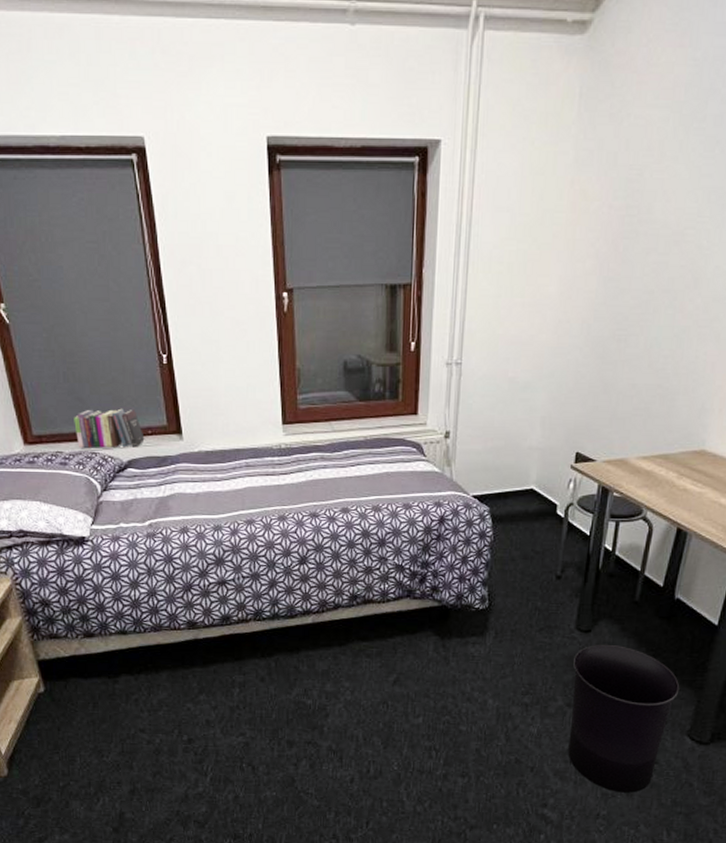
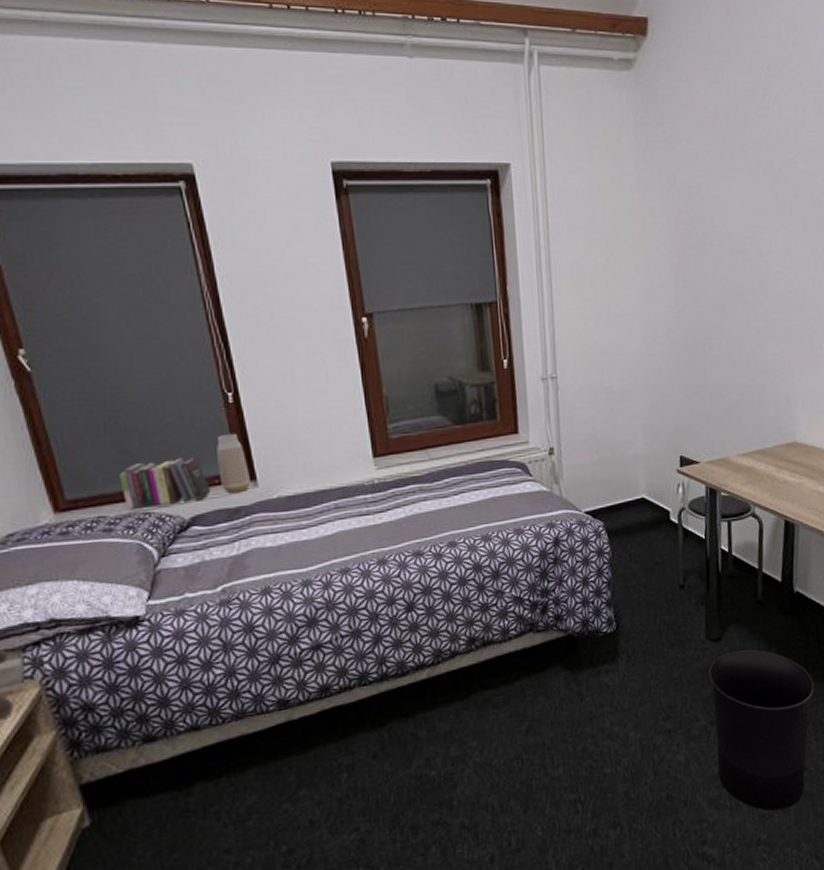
vase: none [151,391,177,444] -> present [217,433,250,494]

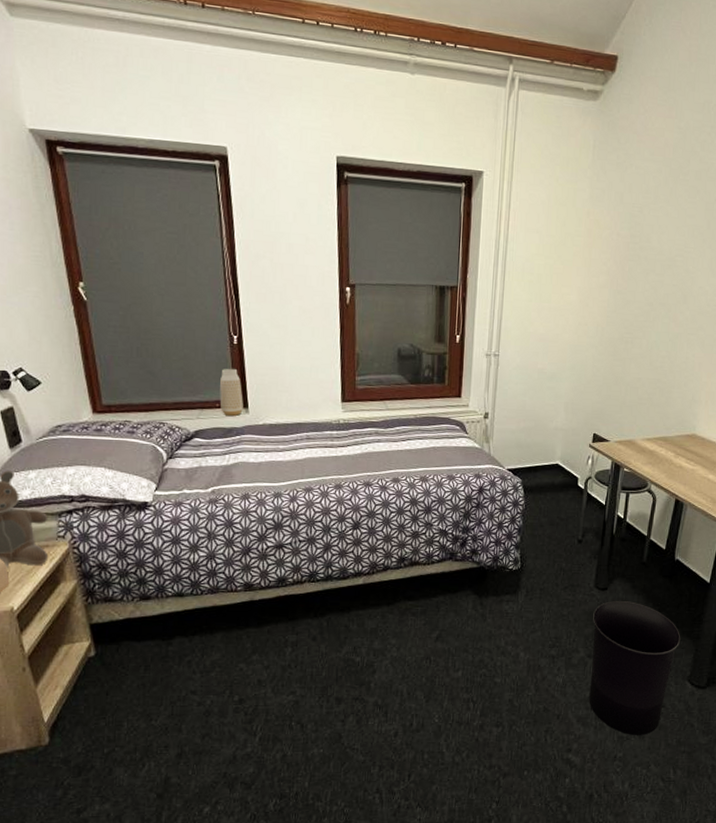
books: present [119,456,211,509] -> none [144,382,213,419]

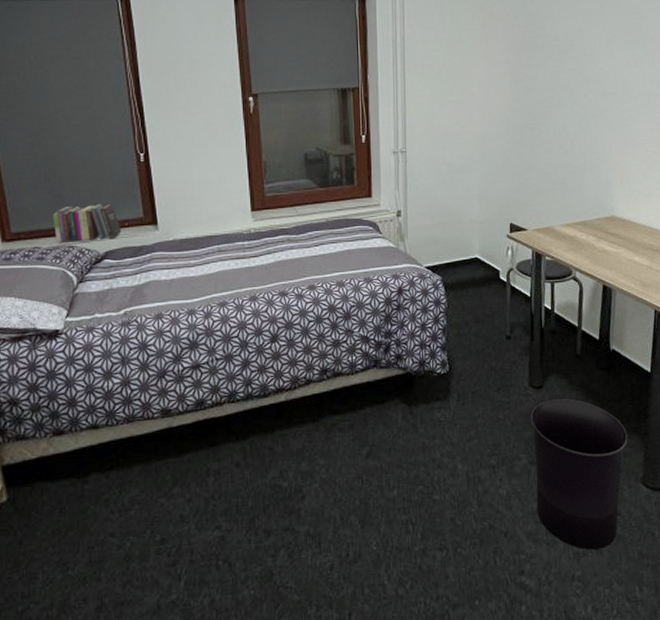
books: none [144,382,213,419] -> present [53,203,122,242]
vase: present [220,368,243,417] -> none [129,186,152,235]

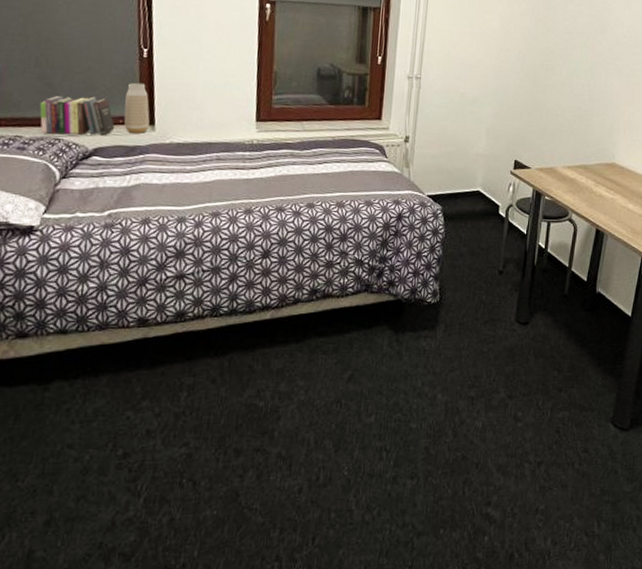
vase: none [129,186,152,235] -> present [124,82,150,134]
waste bin: present [531,399,628,550] -> none [509,336,603,485]

